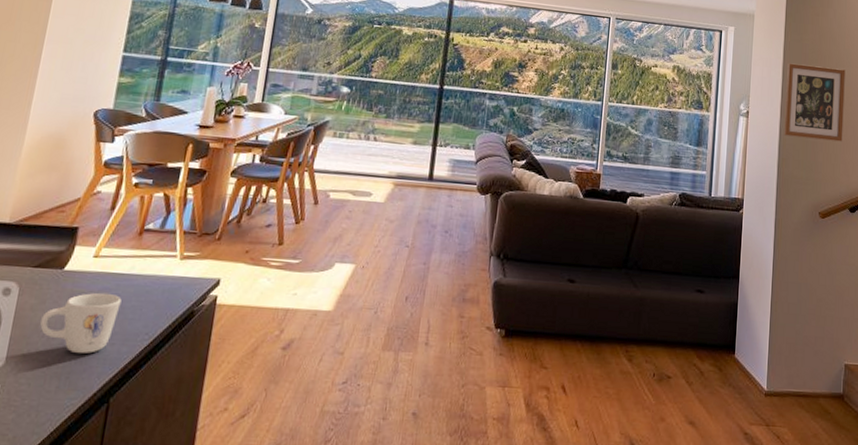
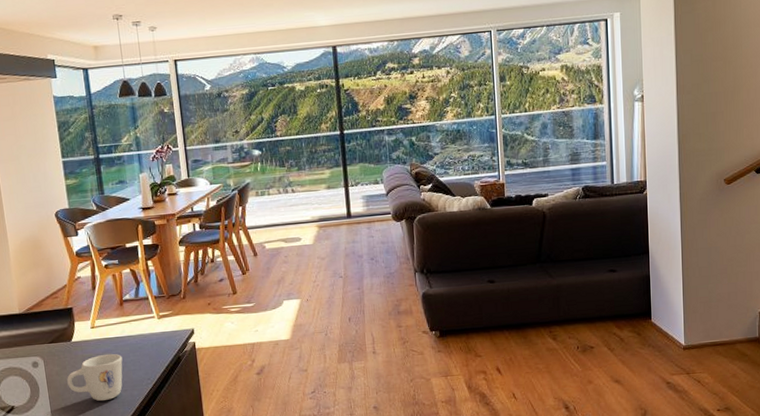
picture frame: present [784,63,845,142] -> none [680,31,745,112]

